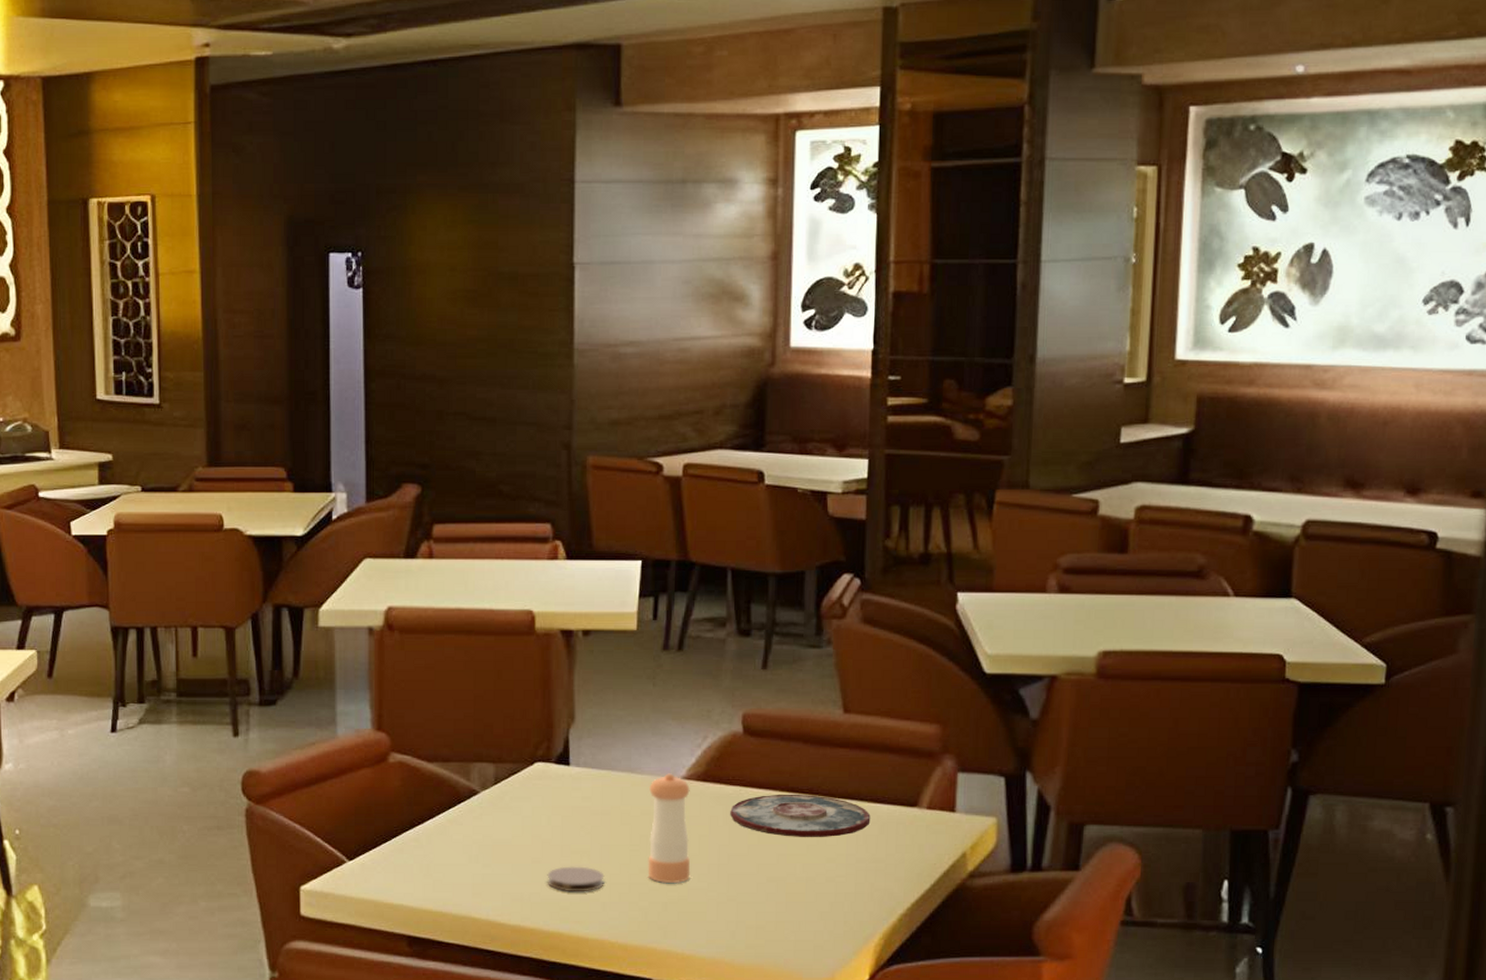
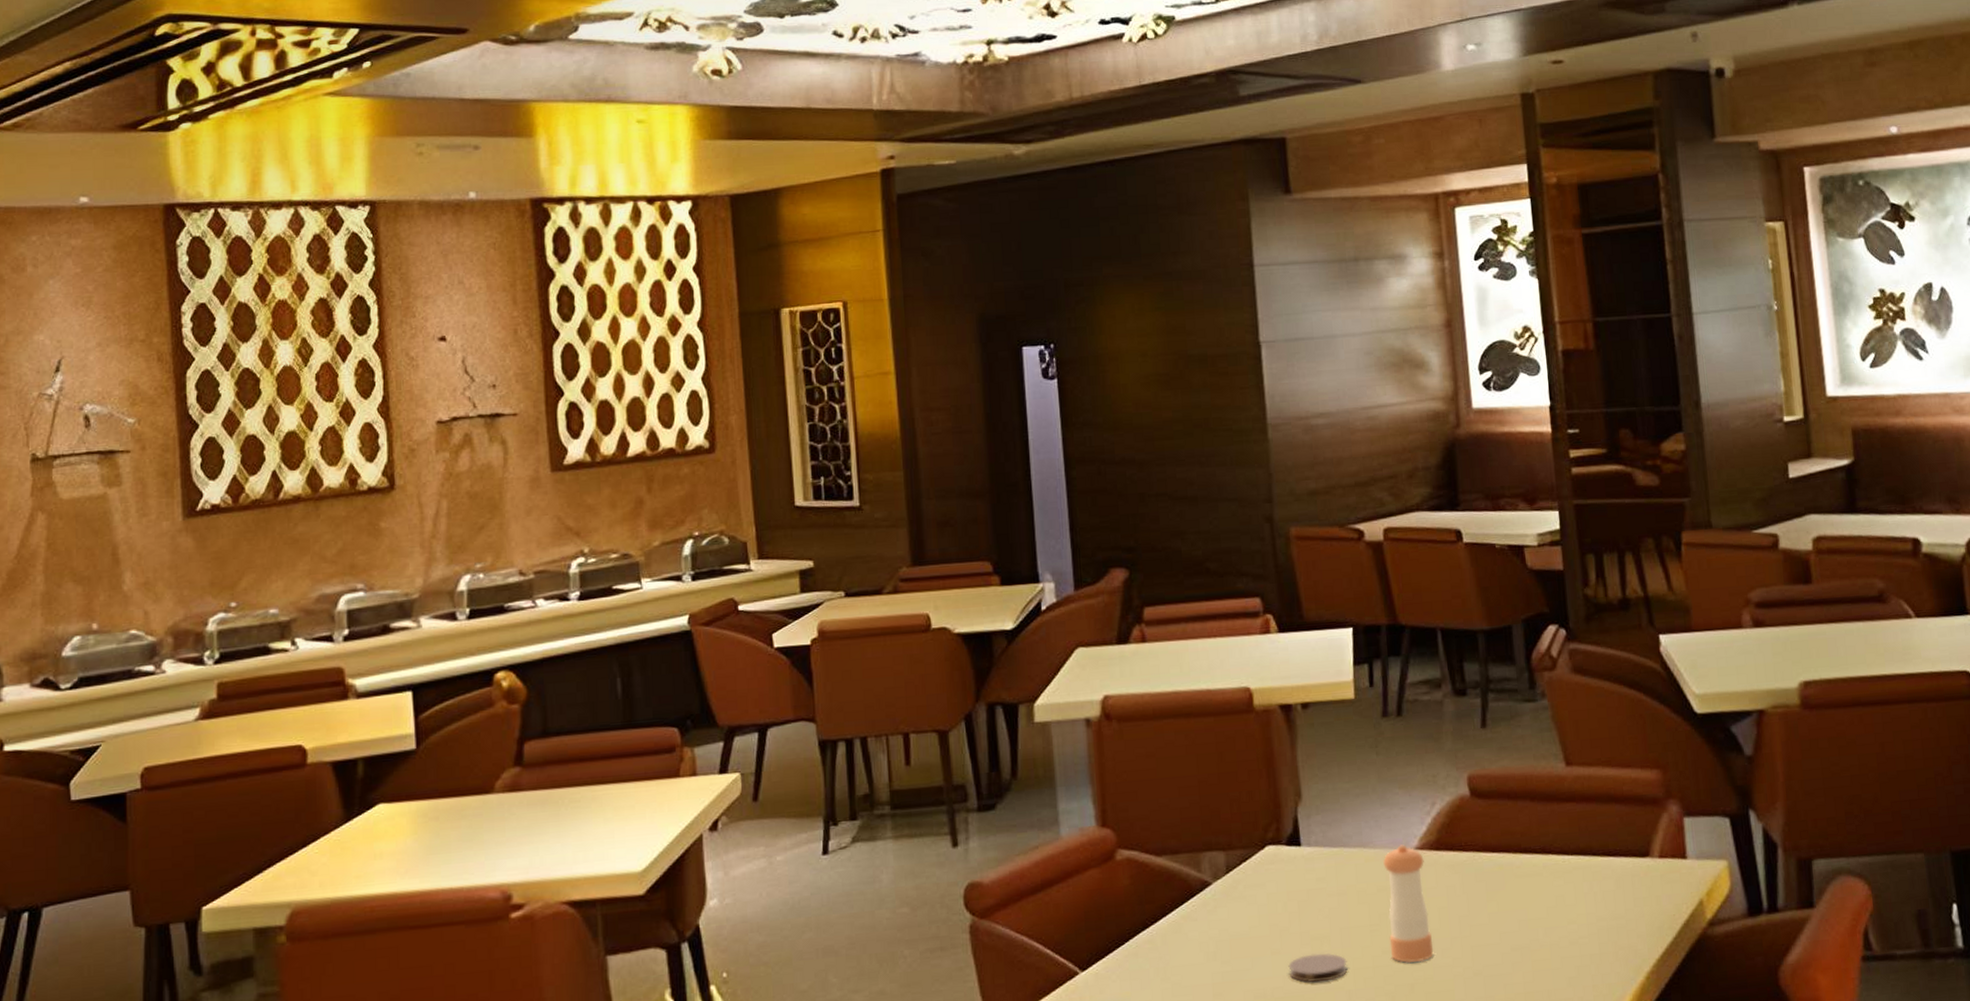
plate: present [730,794,871,838] -> none [1466,854,1606,901]

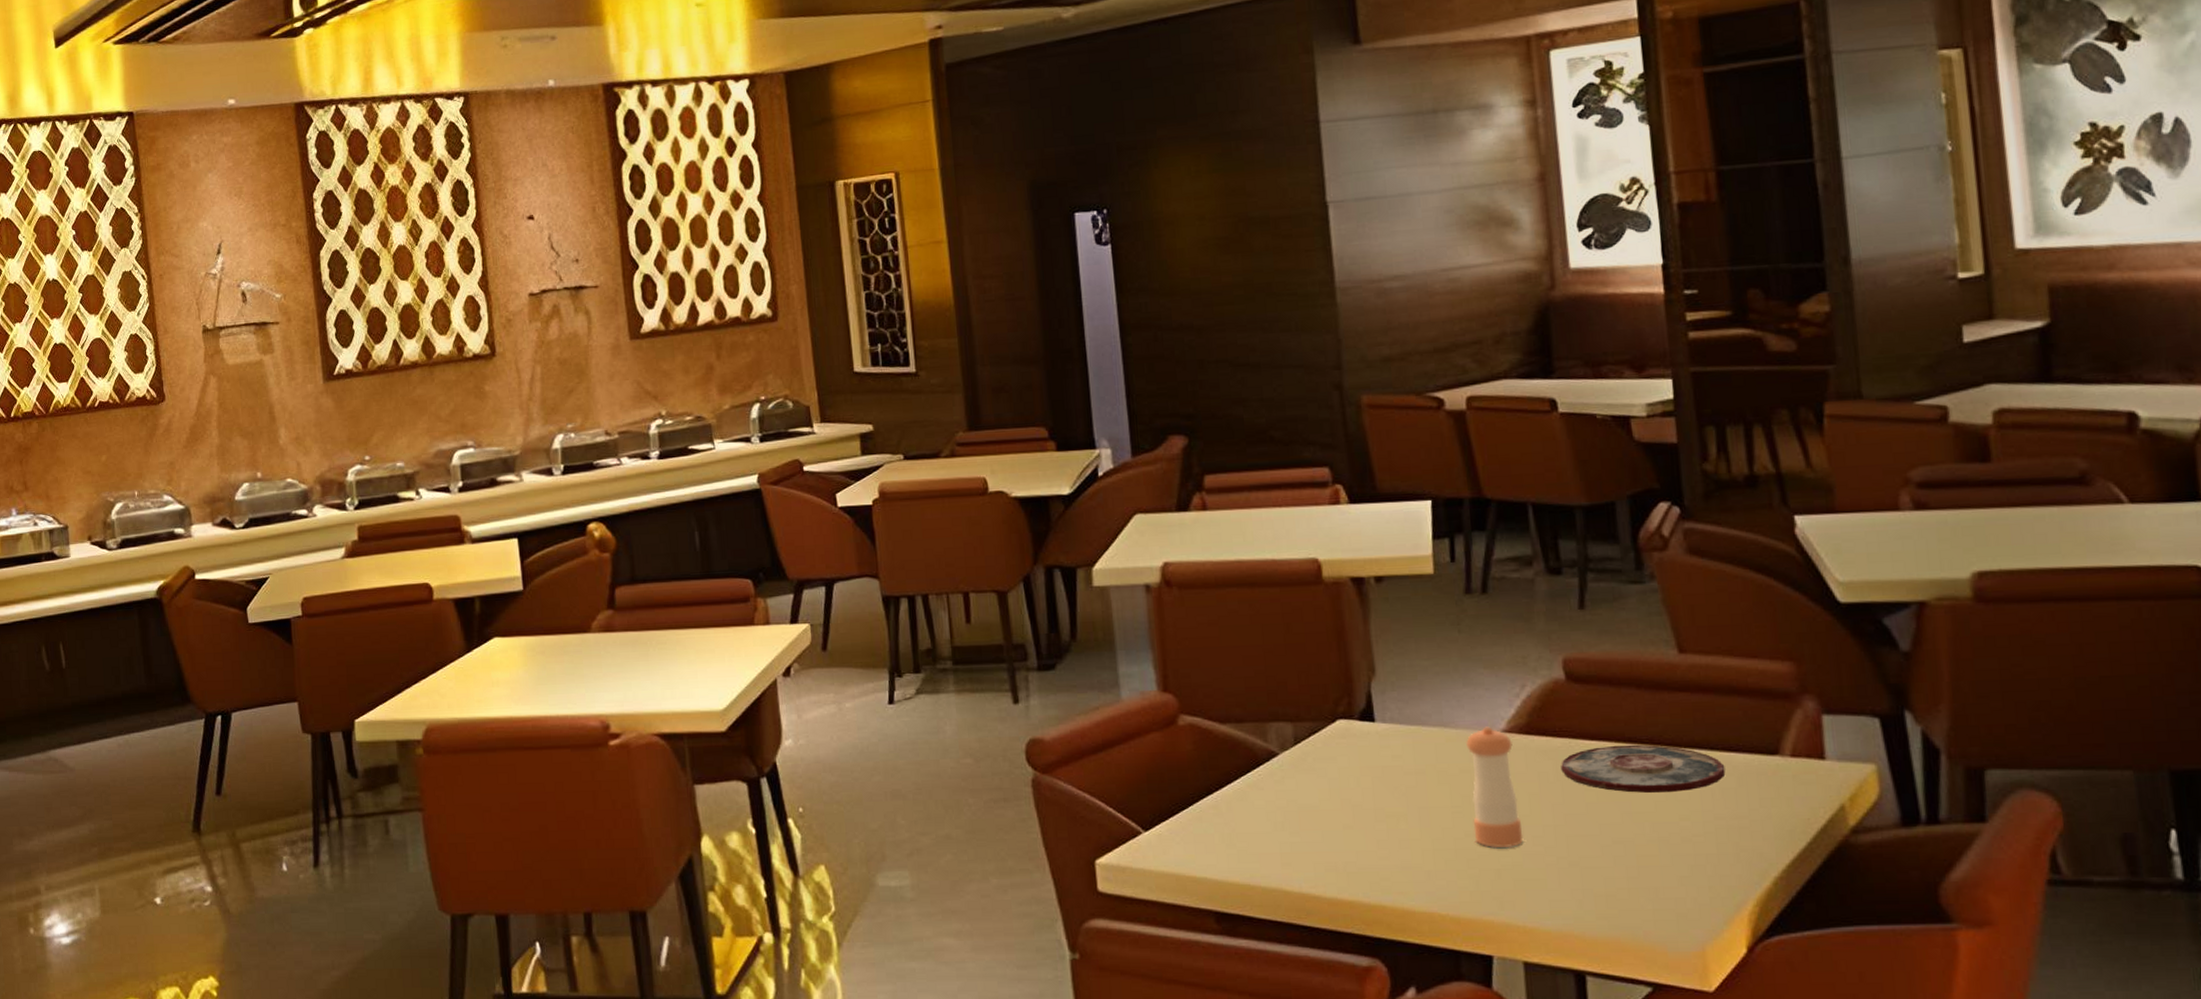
coaster: present [1288,953,1348,983] -> none [1361,831,1427,861]
plate: none [1466,854,1606,901] -> present [1561,744,1726,794]

